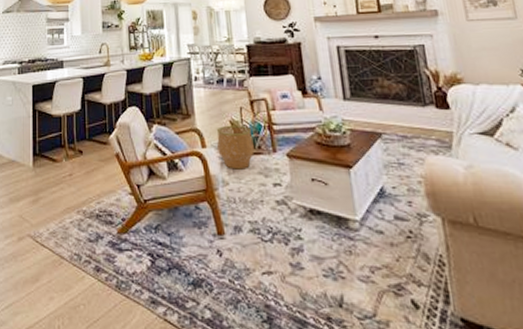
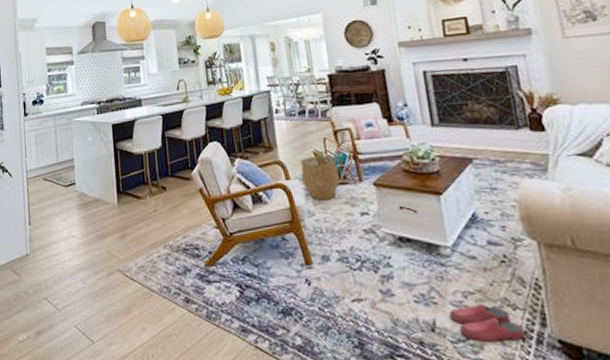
slippers: none [357,278,430,319] -> present [449,303,526,342]

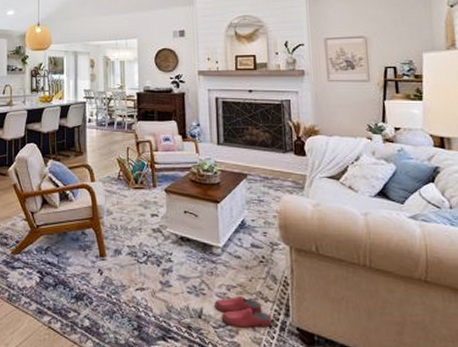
basket: present [300,155,340,200] -> none [105,162,137,202]

